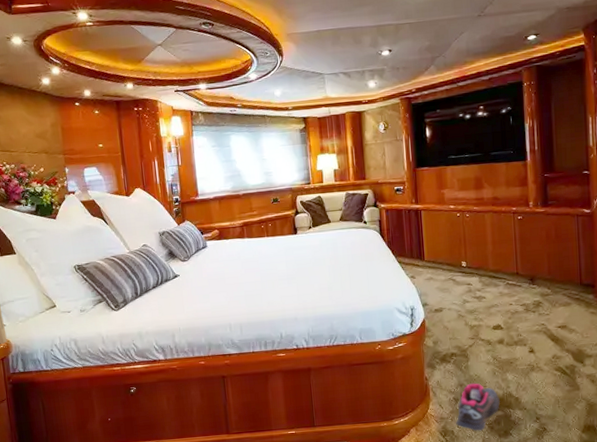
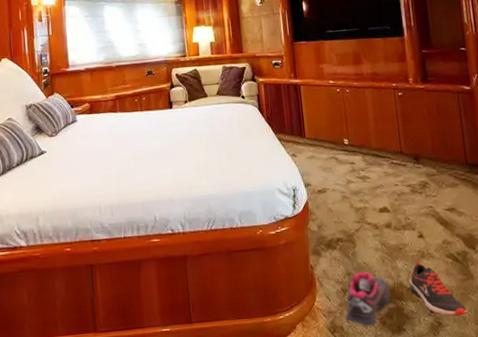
athletic shoe: none [518,374,571,423] -> present [409,261,467,316]

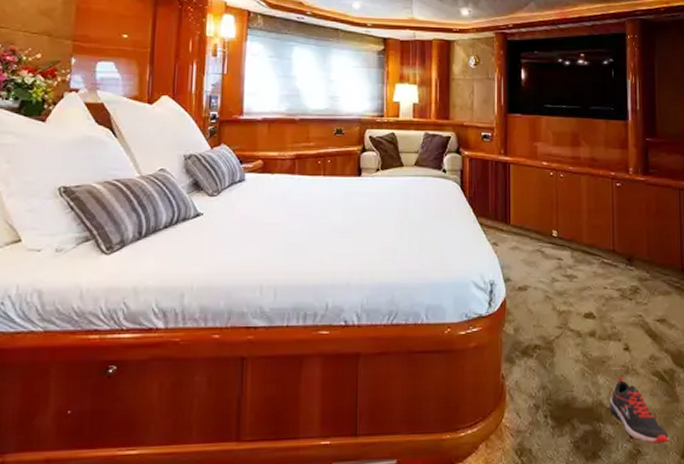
athletic shoe: present [345,271,392,327] -> none [535,386,589,451]

